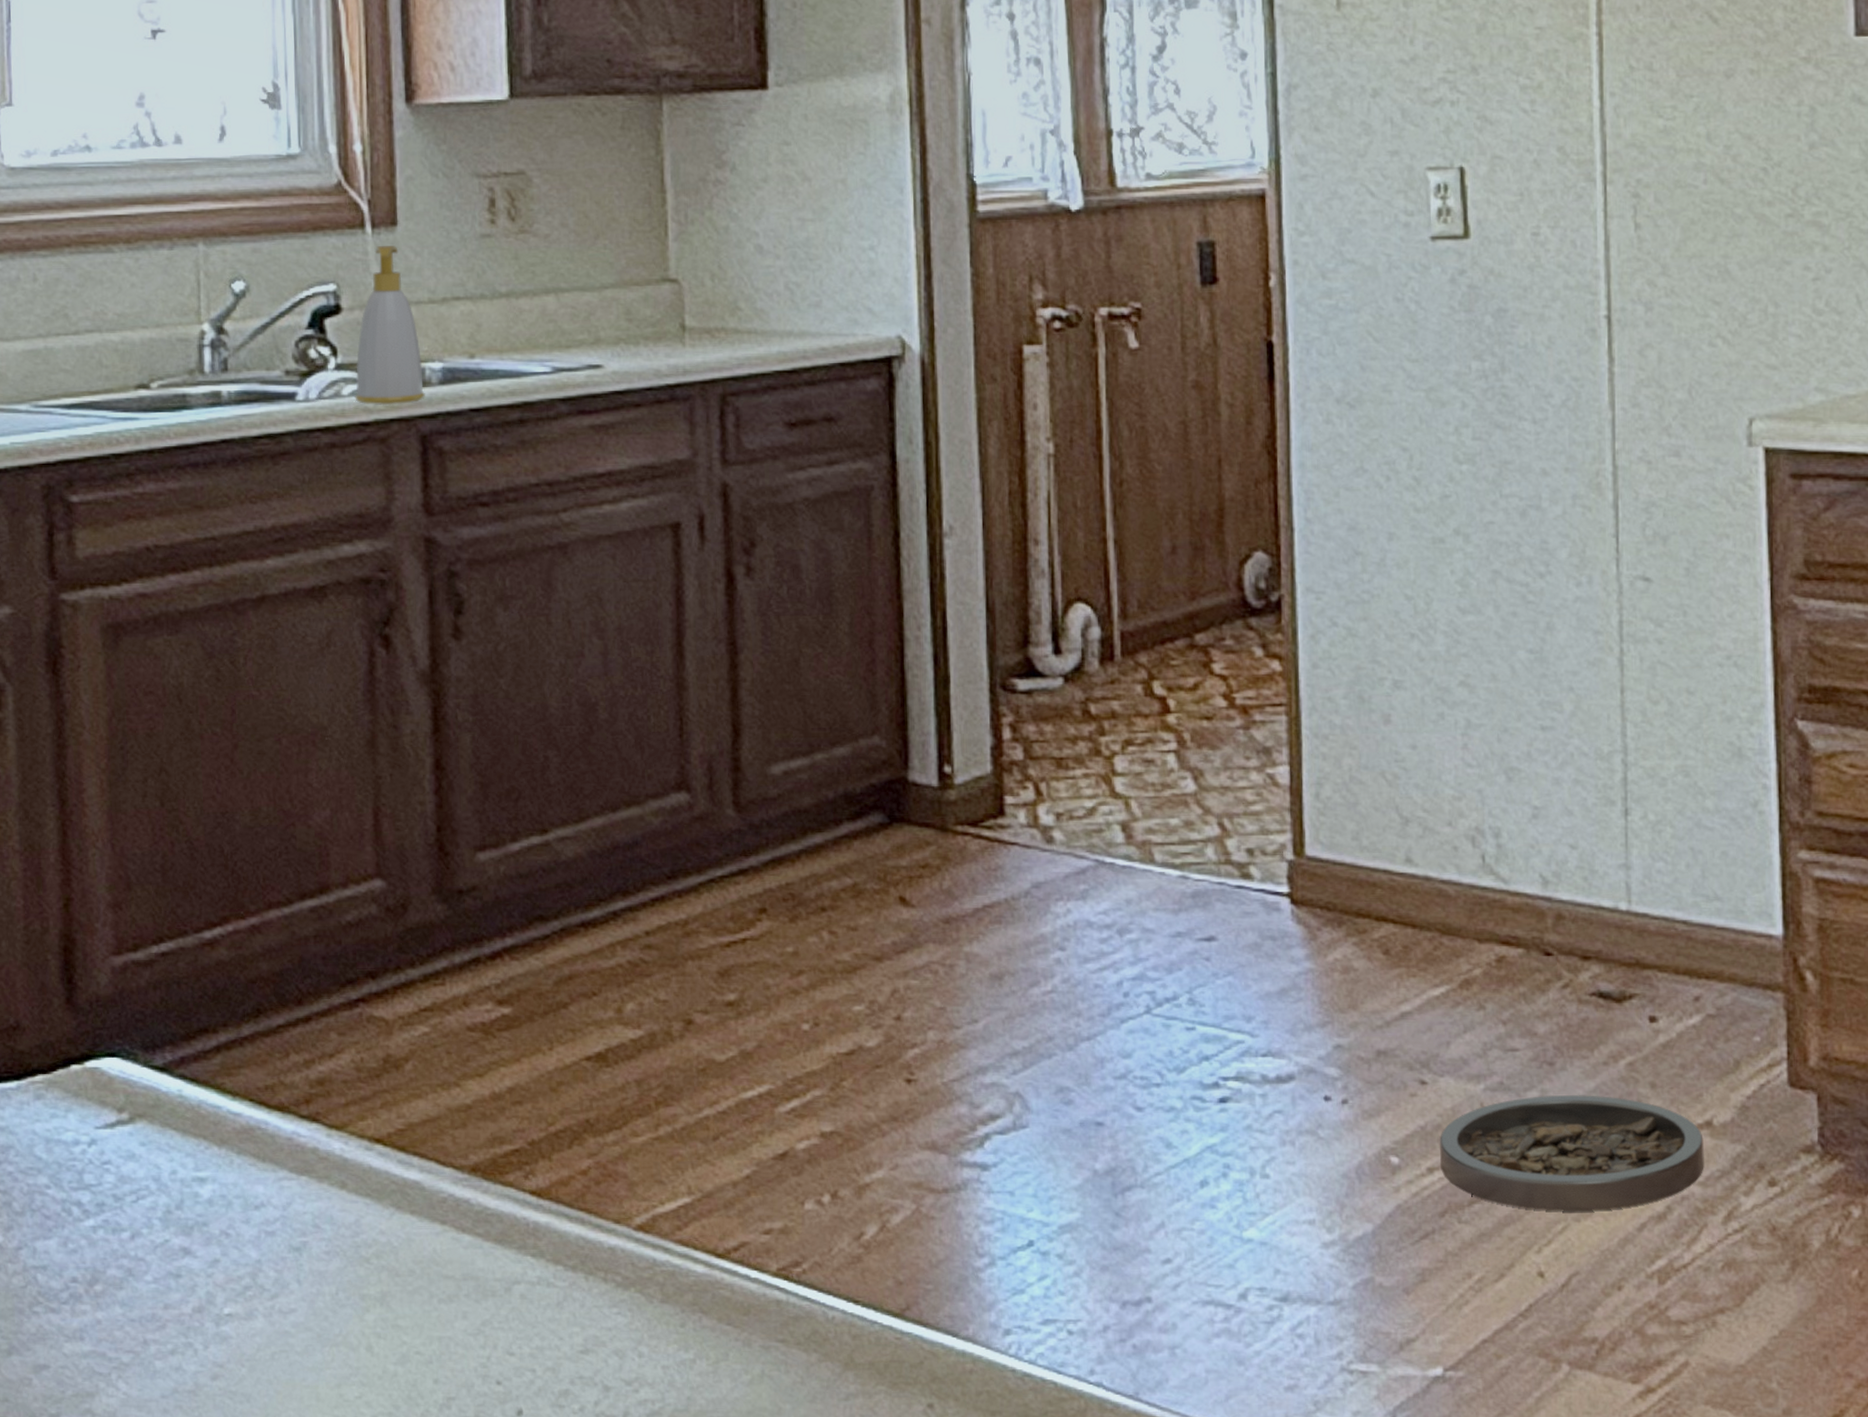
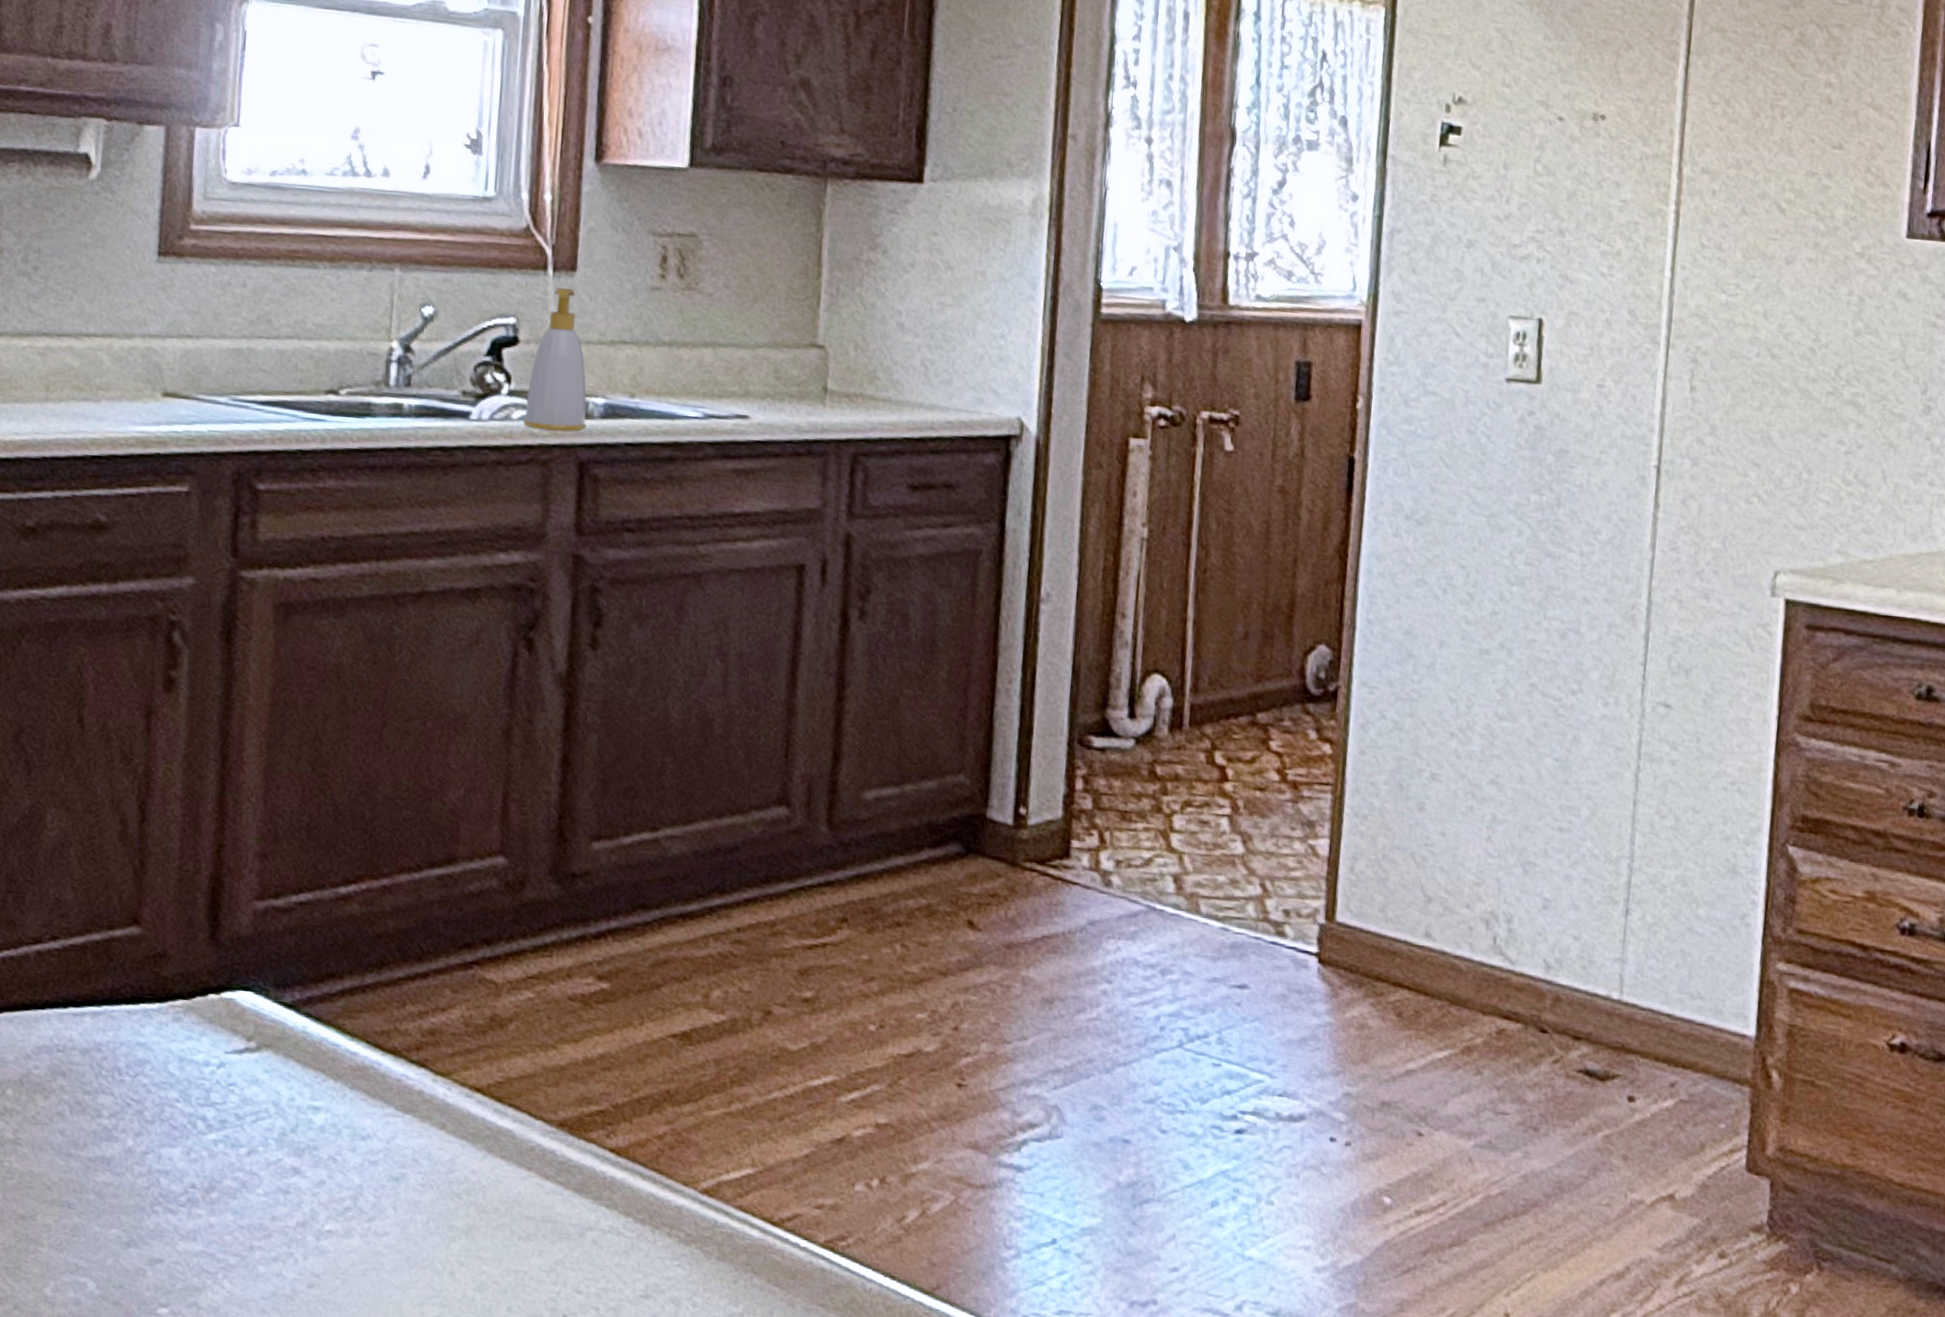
pet bowl: present [1439,1095,1704,1211] -> none [1427,1157,1665,1264]

